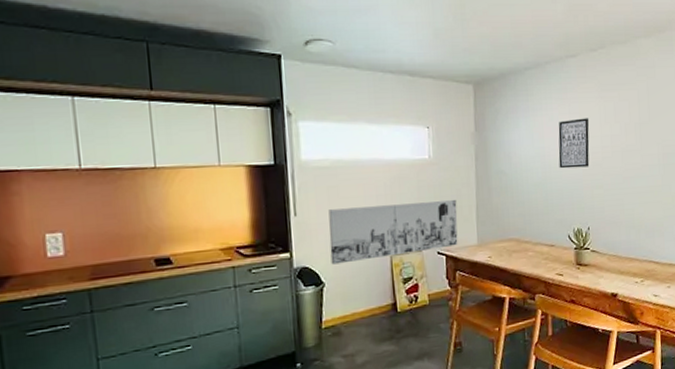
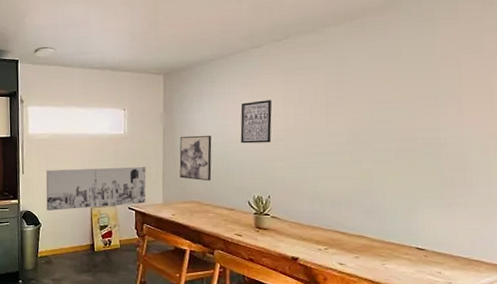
wall art: none [494,159,530,214] -> present [179,135,212,181]

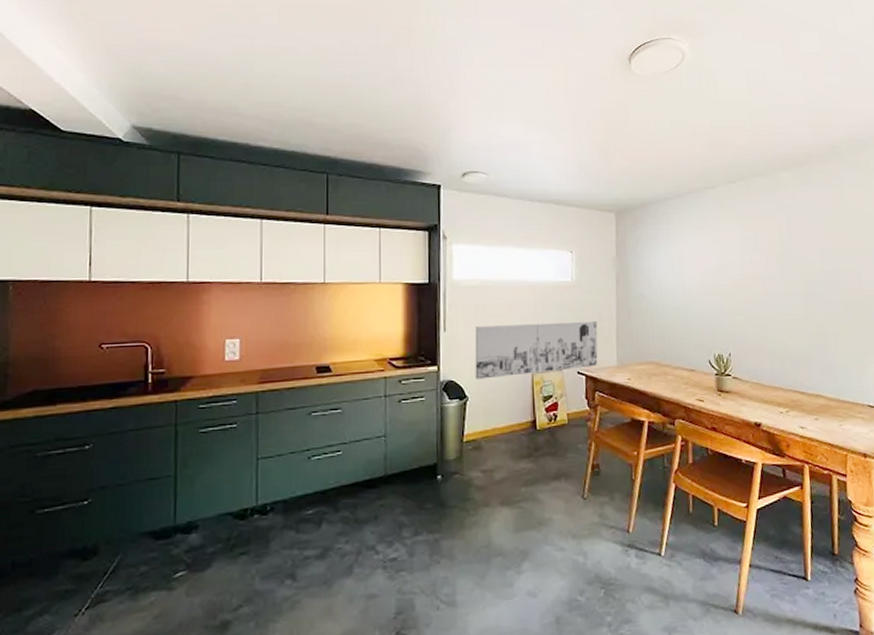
wall art: present [179,135,212,181] -> none [634,284,670,338]
wall art: present [240,100,272,144] -> none [698,246,730,294]

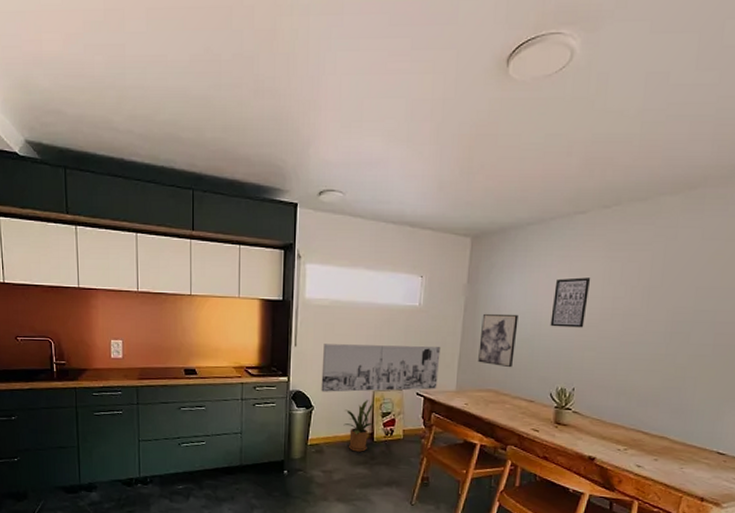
house plant: none [502,384,535,444] -> present [343,400,374,452]
wall art: none [634,284,670,338] -> present [478,313,519,368]
wall art: none [698,246,730,294] -> present [550,277,591,328]

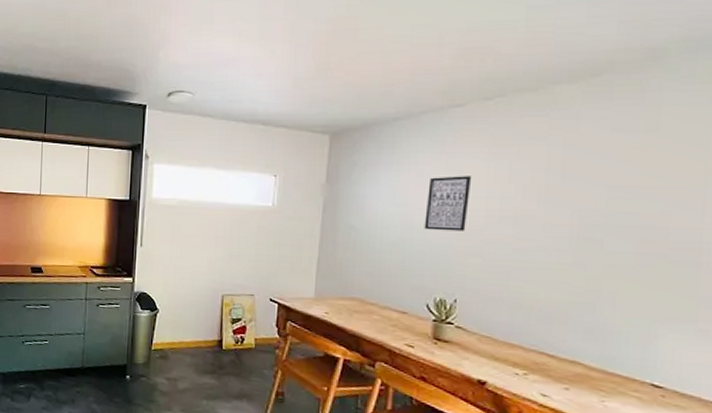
wall art: present [321,344,441,392] -> none [167,244,297,296]
house plant: present [343,400,374,452] -> none [190,304,223,360]
wall art: present [478,313,519,368] -> none [340,214,386,275]

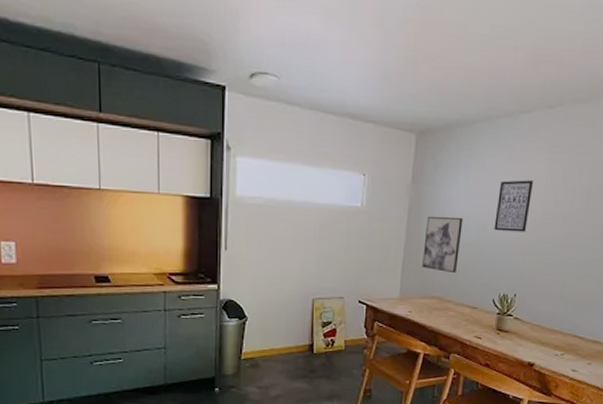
wall art: none [340,214,386,275] -> present [422,216,463,274]

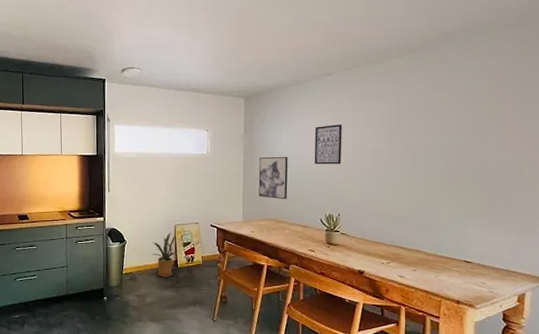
house plant: none [280,309,314,365] -> present [152,233,177,277]

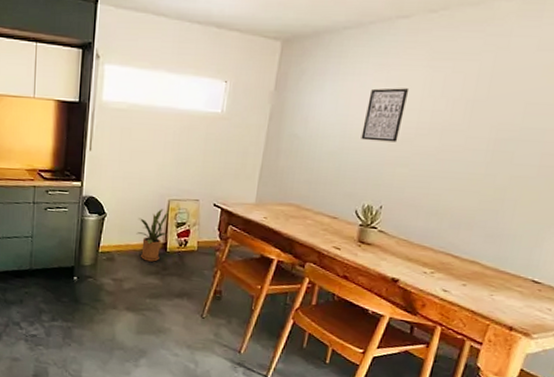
wall art: present [258,156,288,200] -> none [281,123,327,182]

